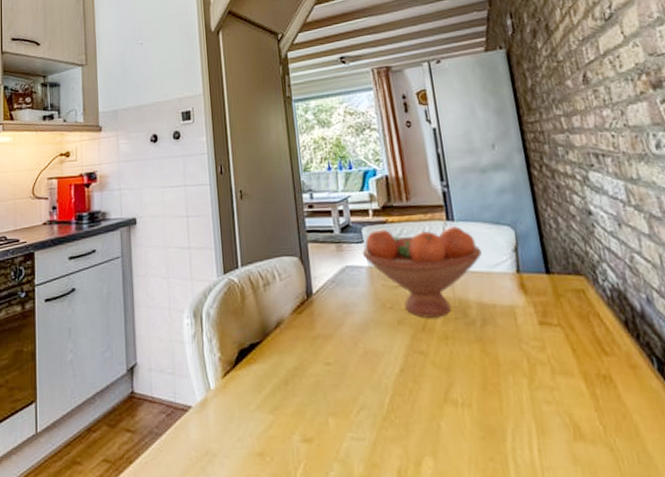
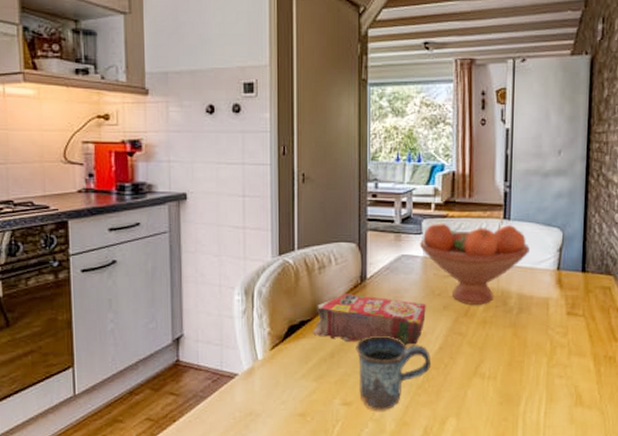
cereal box: none [264,311,381,368] -> present [313,294,426,345]
mug: none [309,357,394,449] -> present [356,335,430,411]

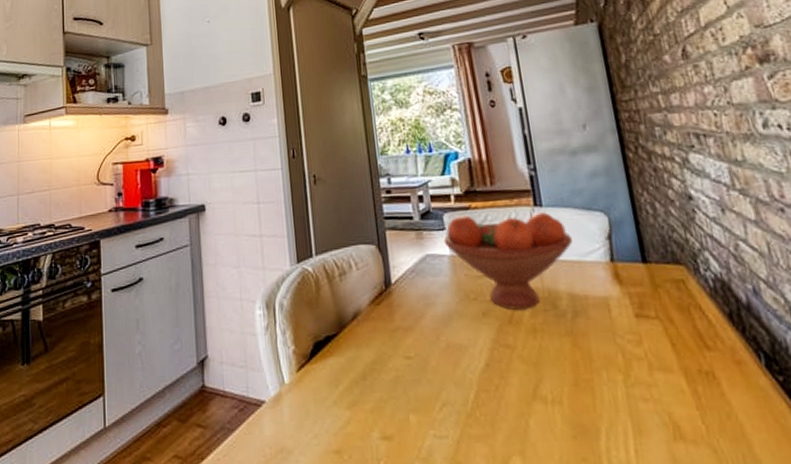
cereal box: present [313,294,426,345] -> none [340,302,464,362]
mug: present [356,335,430,411] -> none [389,350,479,448]

